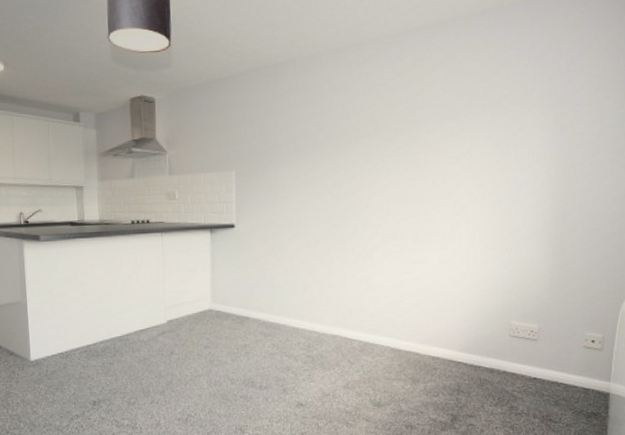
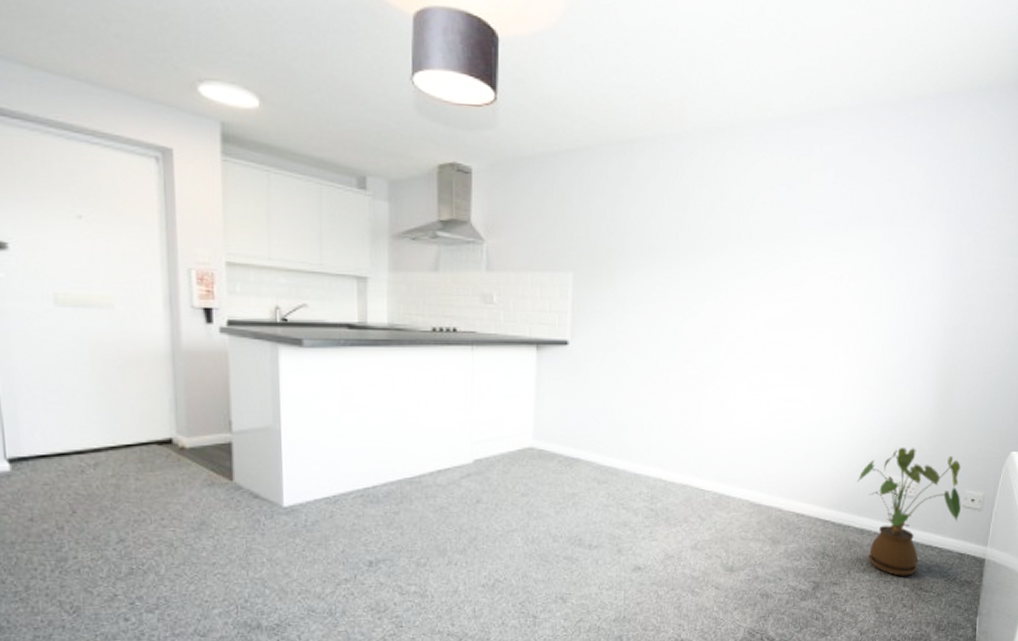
house plant: none [483,297,582,409] -> present [856,447,961,576]

